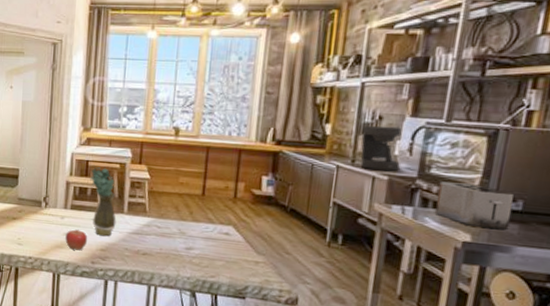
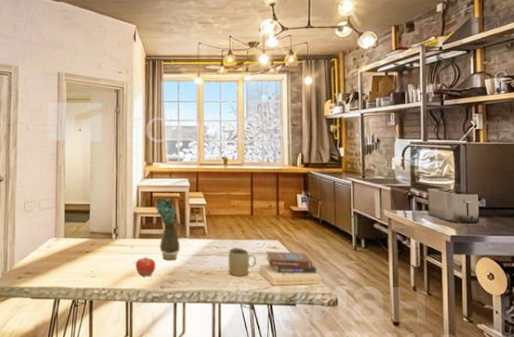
mug: none [169,229,205,261] -> present [227,248,257,277]
books: none [205,236,282,280] -> present [258,251,322,286]
coffee maker: present [360,125,402,172] -> none [367,147,397,183]

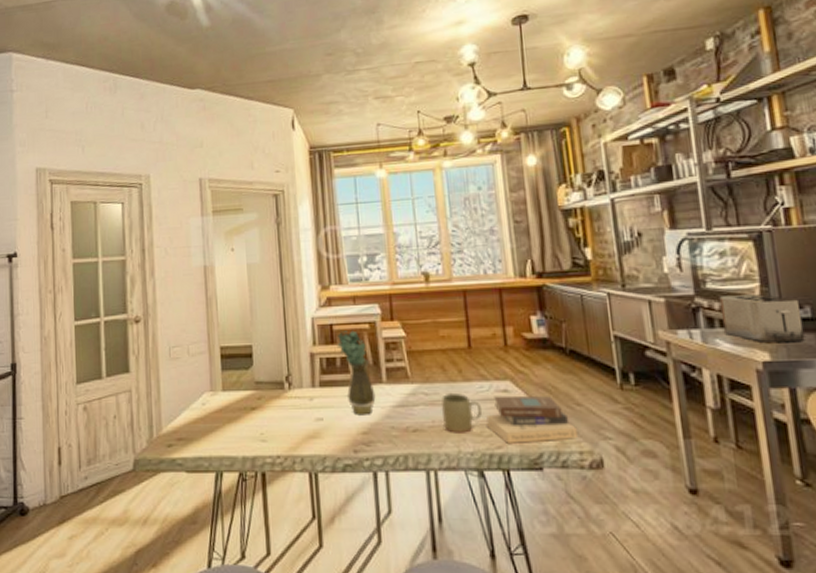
fruit: present [136,256,156,277] -> none [318,410,346,438]

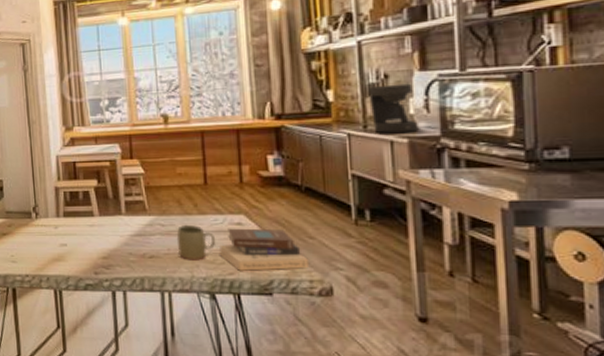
vase: present [337,328,376,415] -> none [80,165,115,243]
coffee maker: none [624,241,674,293] -> present [368,83,419,134]
toaster: present [719,294,805,344] -> none [467,135,559,184]

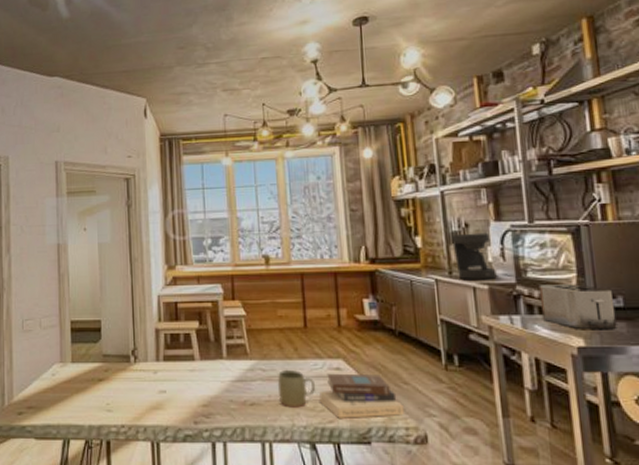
toaster: none [467,135,559,184] -> present [538,284,617,330]

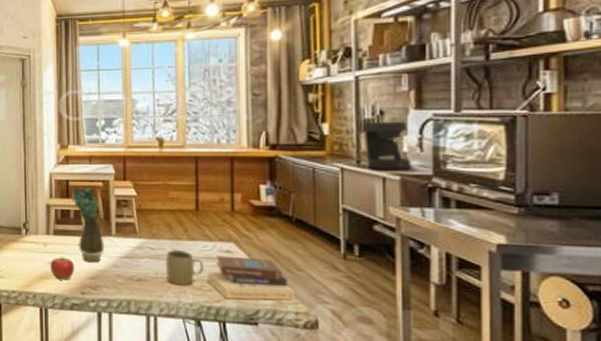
fruit: none [161,383,187,410] -> present [50,256,75,280]
vase: none [181,306,216,389] -> present [72,184,105,263]
toaster: present [538,284,617,330] -> none [459,178,548,228]

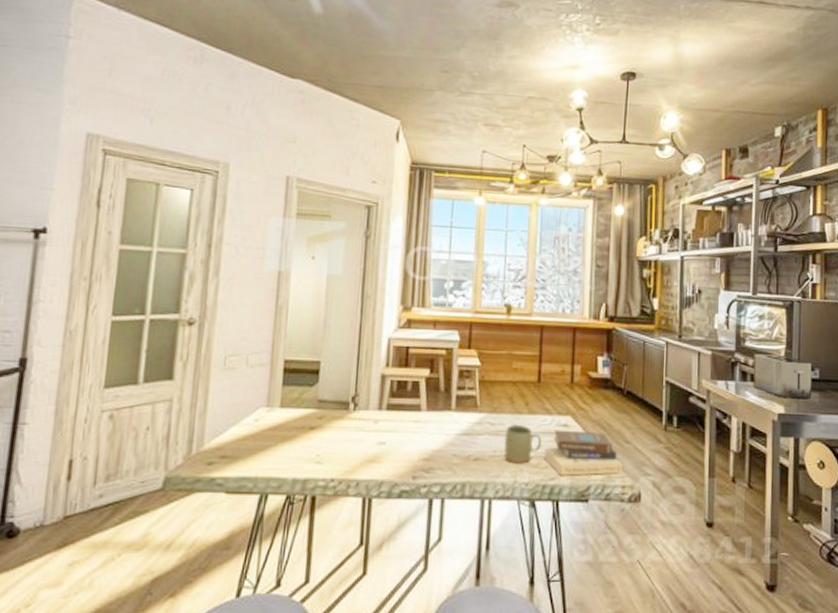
fruit: present [50,256,75,280] -> none [379,434,408,463]
vase: present [72,184,105,263] -> none [410,351,443,442]
coffee maker: present [363,121,411,171] -> none [685,299,720,346]
toaster: none [459,178,548,228] -> present [753,354,812,399]

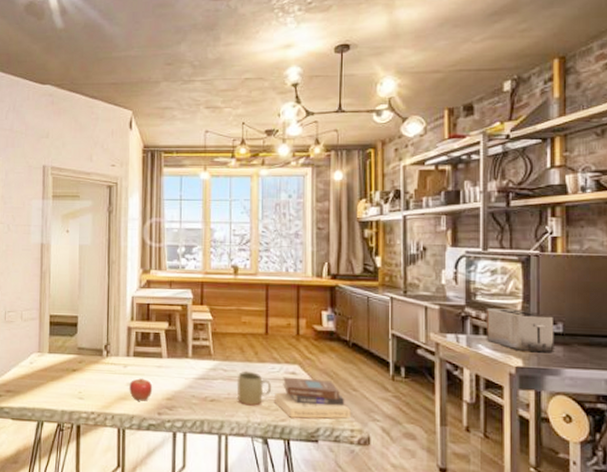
fruit: none [379,434,408,463] -> present [129,377,153,401]

